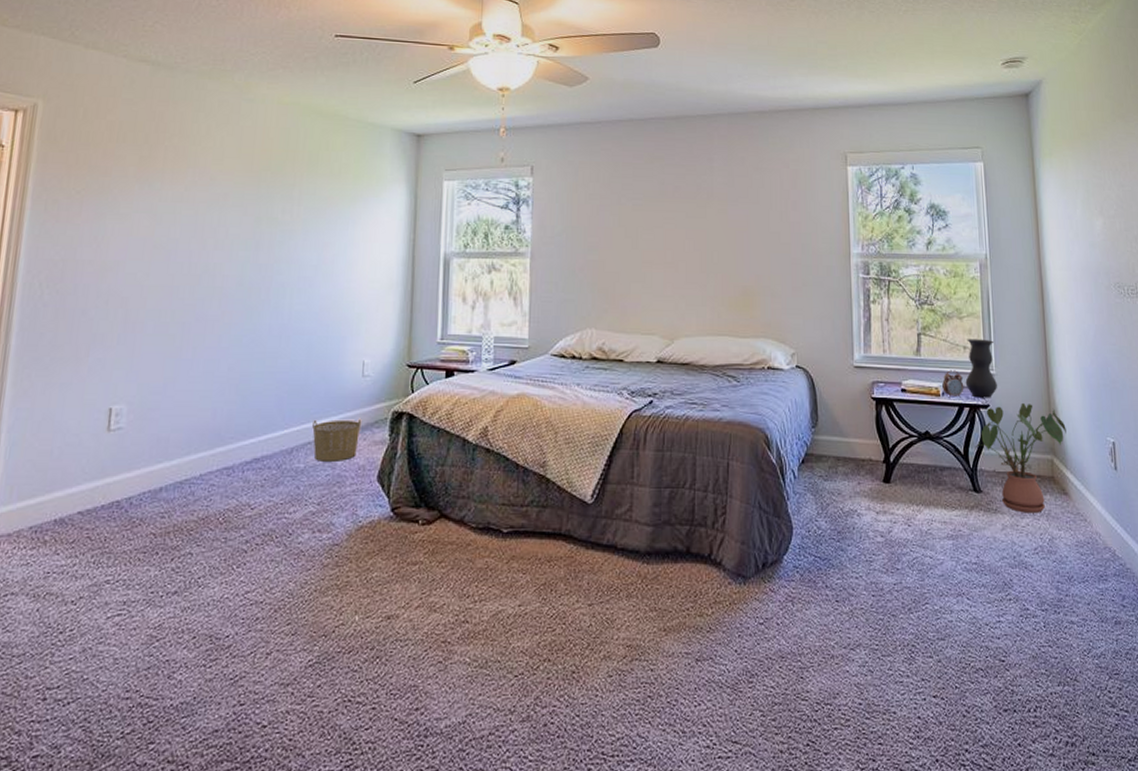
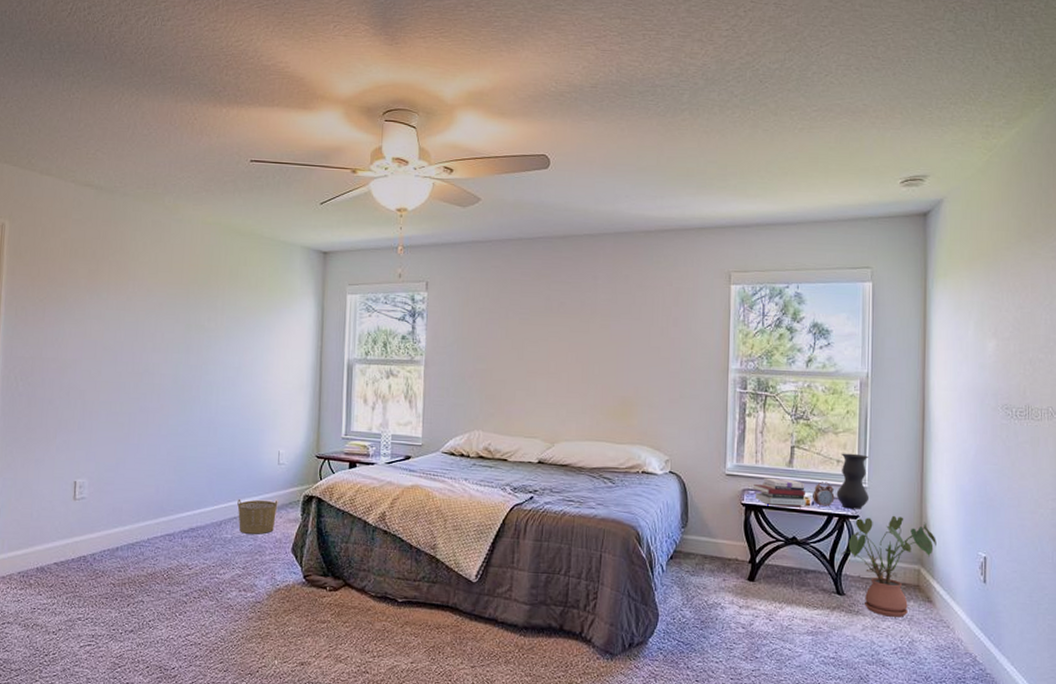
books: none [883,368,936,399] -> present [753,477,806,508]

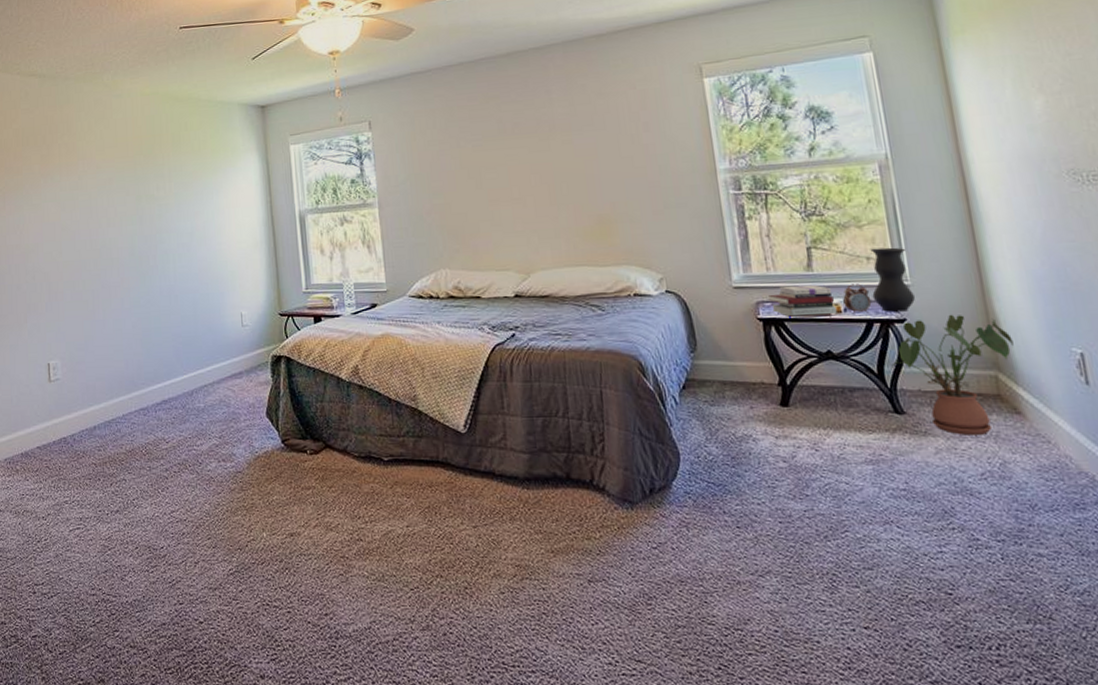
basket: present [237,498,278,534] -> none [206,364,247,401]

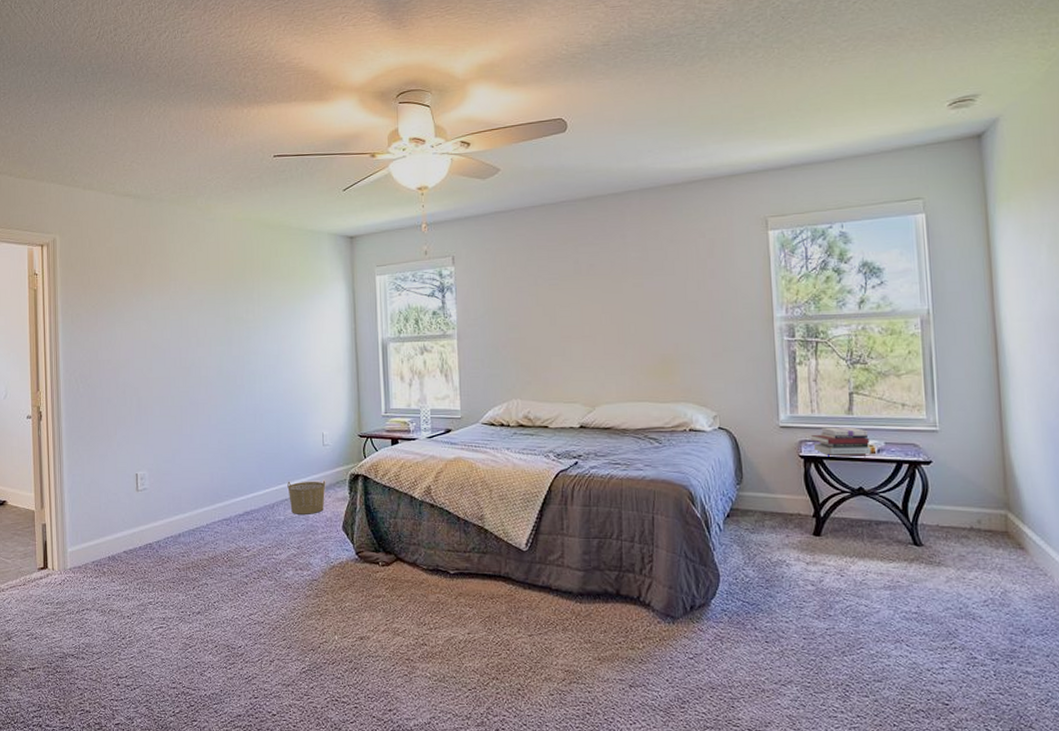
basket: none [206,364,247,401] -> present [287,481,326,514]
alarm clock: present [843,283,872,314] -> none [877,427,903,455]
vase: present [870,247,916,312] -> none [904,395,942,454]
house plant: present [891,314,1014,435] -> none [914,458,1024,567]

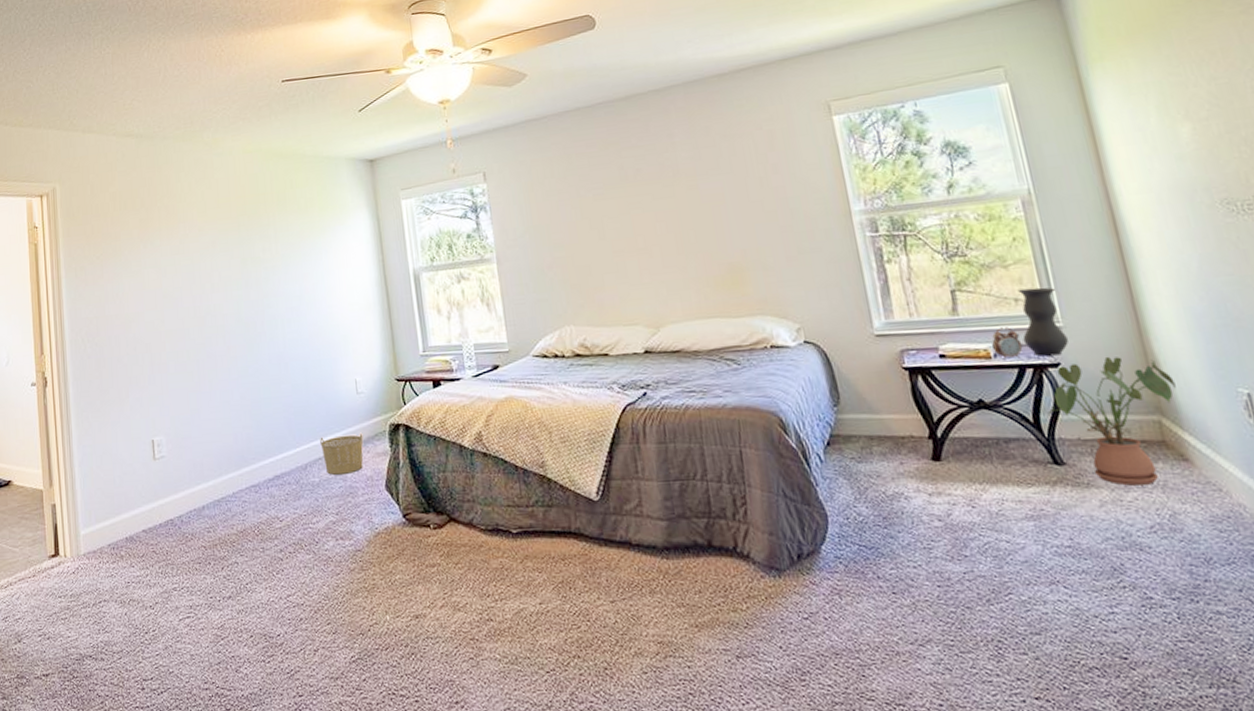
books: present [811,427,871,457] -> none [913,329,987,365]
alarm clock: none [877,427,903,455] -> present [992,327,1023,359]
vase: none [904,395,942,454] -> present [1017,287,1069,356]
house plant: none [914,458,1024,567] -> present [1047,356,1176,486]

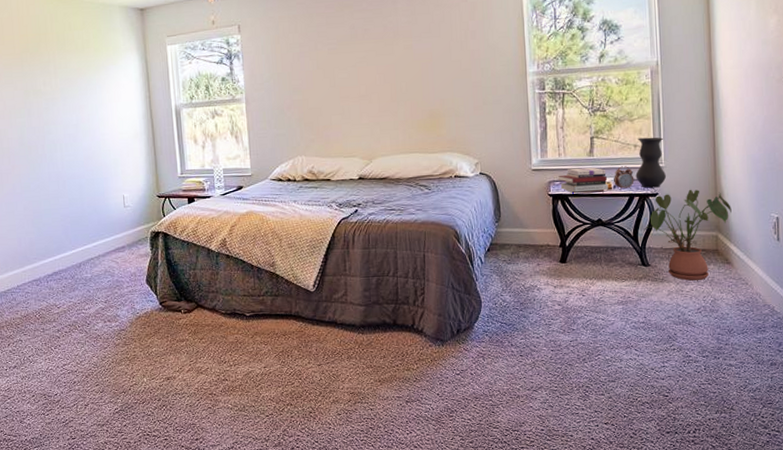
basket: present [320,434,364,475] -> none [92,239,129,272]
books: none [913,329,987,365] -> present [558,167,608,193]

